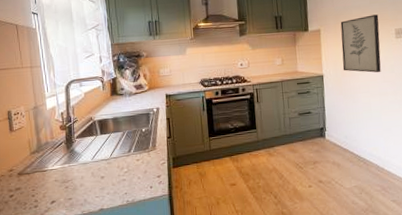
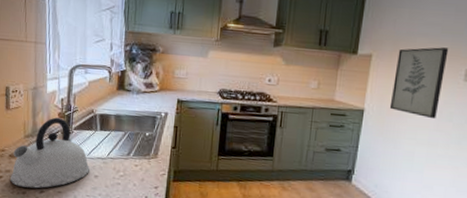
kettle: none [21,130,96,202] -> present [10,117,90,189]

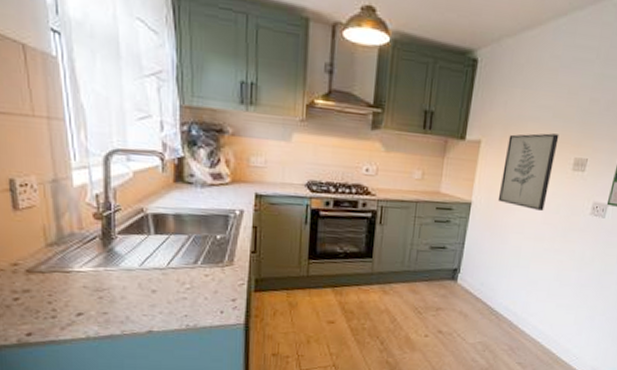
kettle: present [10,117,90,189] -> none [31,219,144,311]

